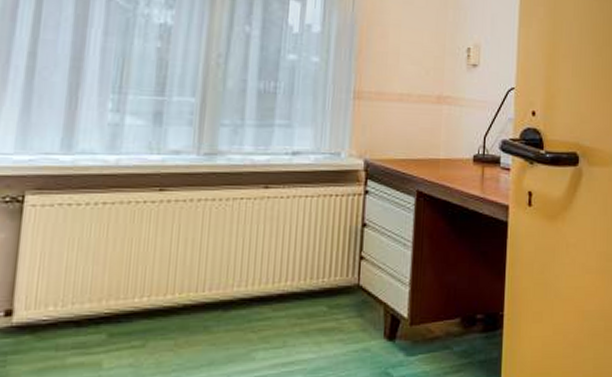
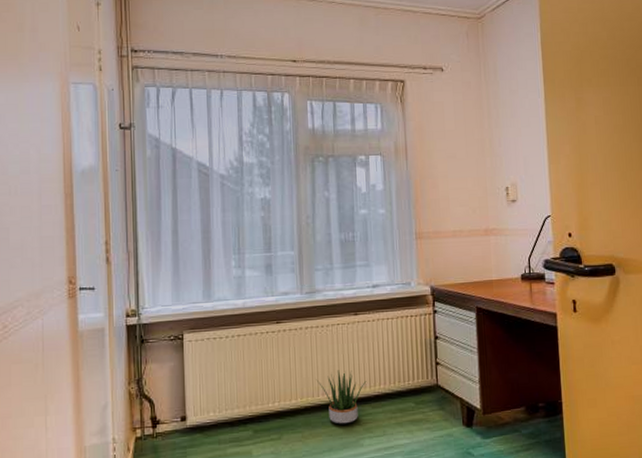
potted plant: none [203,258,270,330] -> present [316,370,367,425]

